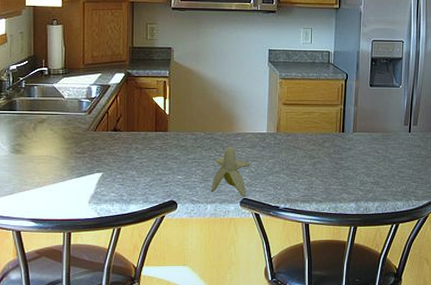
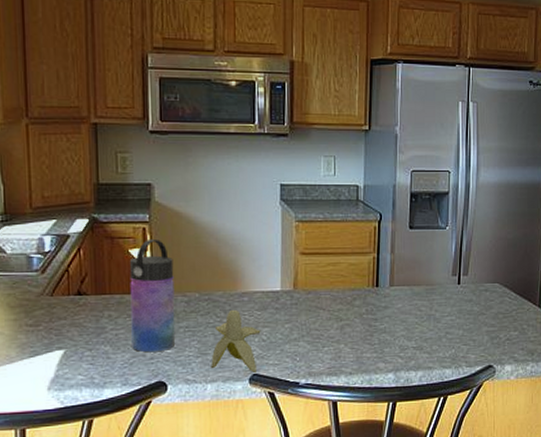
water bottle: none [152,89,186,178] -> present [129,238,176,353]

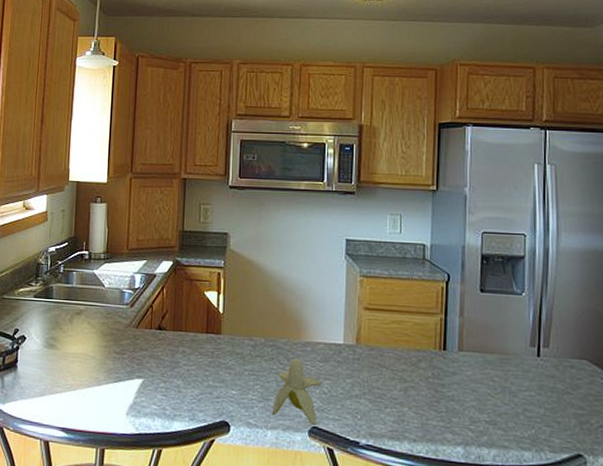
water bottle: present [129,238,176,353] -> none [201,283,243,392]

